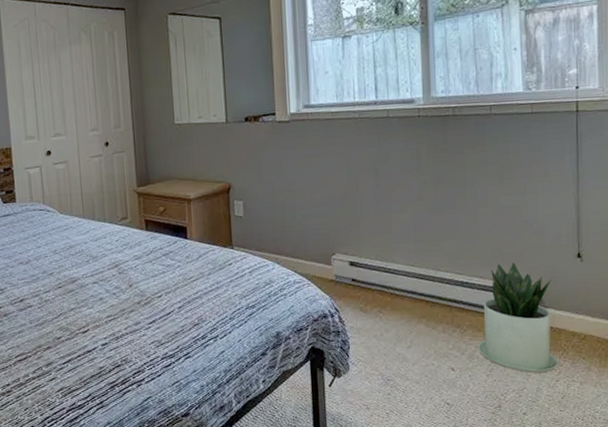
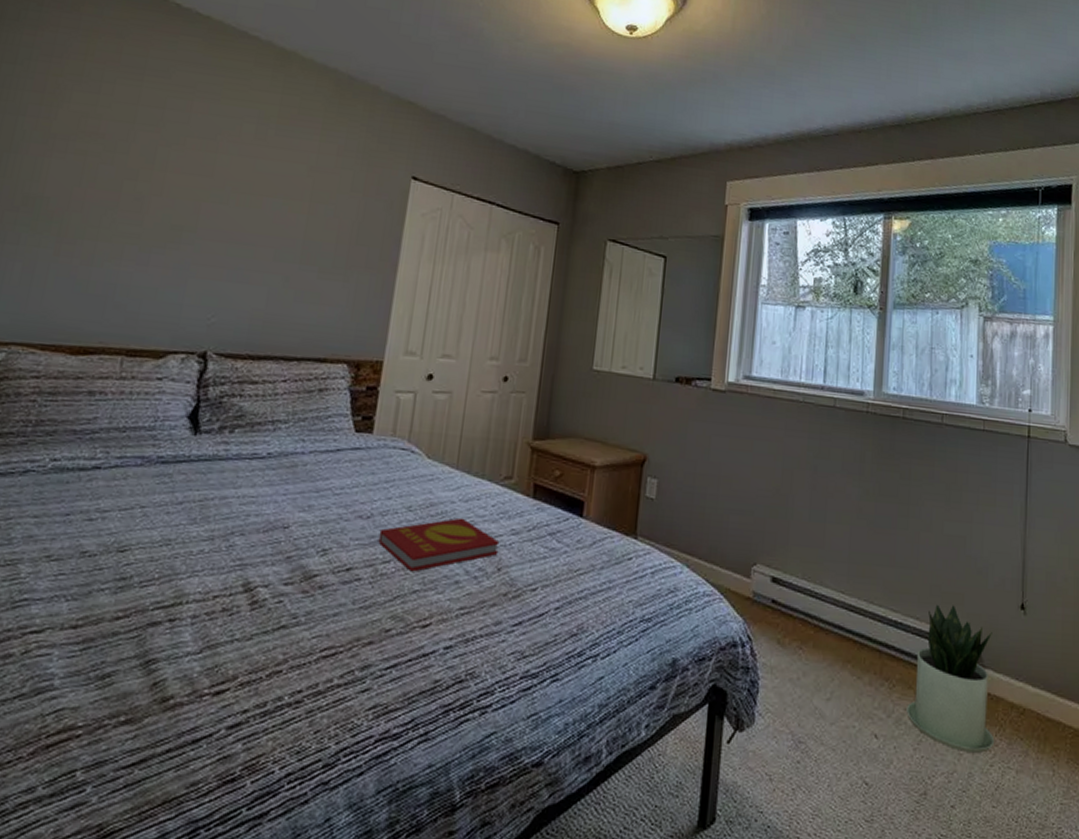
book: none [37,253,128,296] -> present [378,517,500,572]

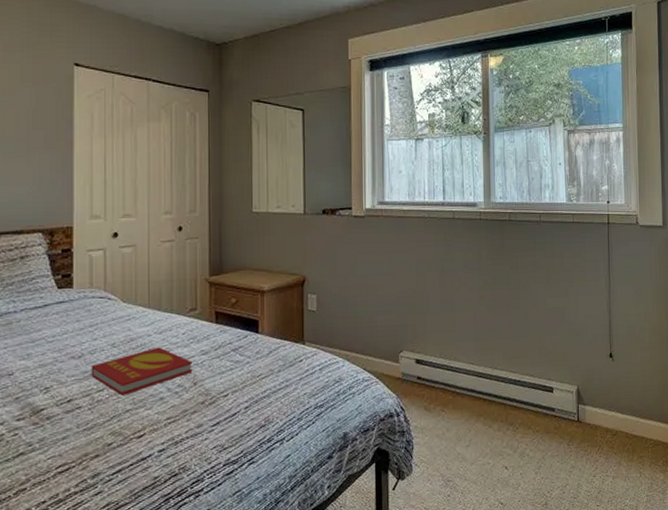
planter: present [906,604,995,753] -> none [528,361,596,469]

